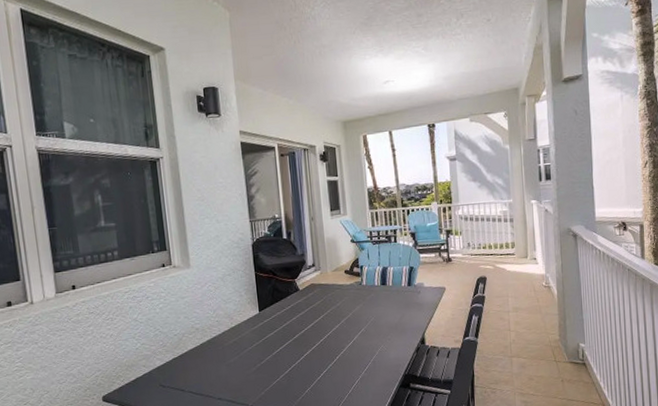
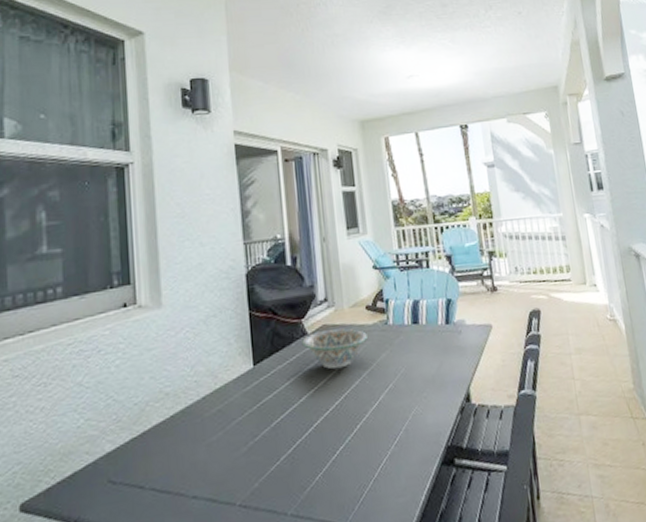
decorative bowl: none [295,287,346,317] -> present [302,328,367,370]

